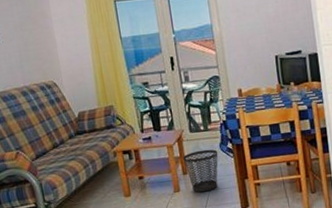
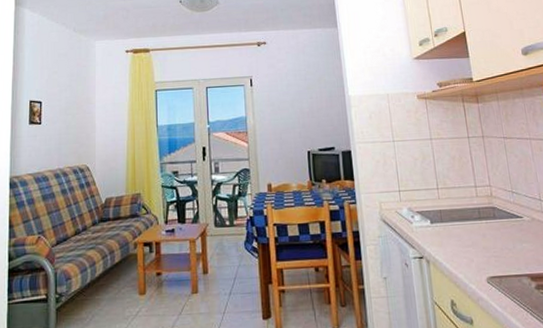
wastebasket: present [183,149,218,193] -> none [205,247,242,296]

